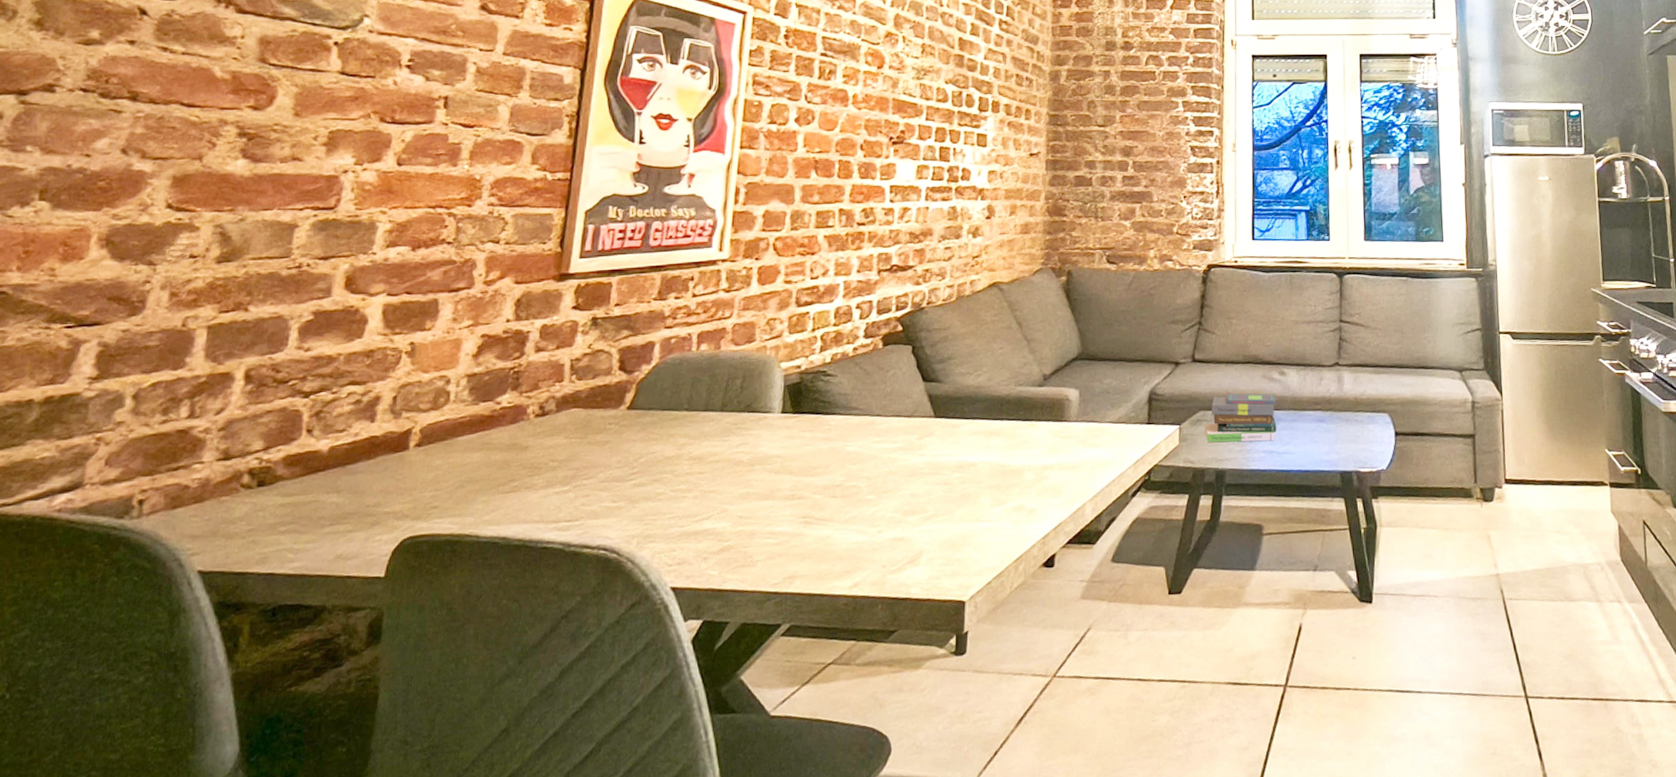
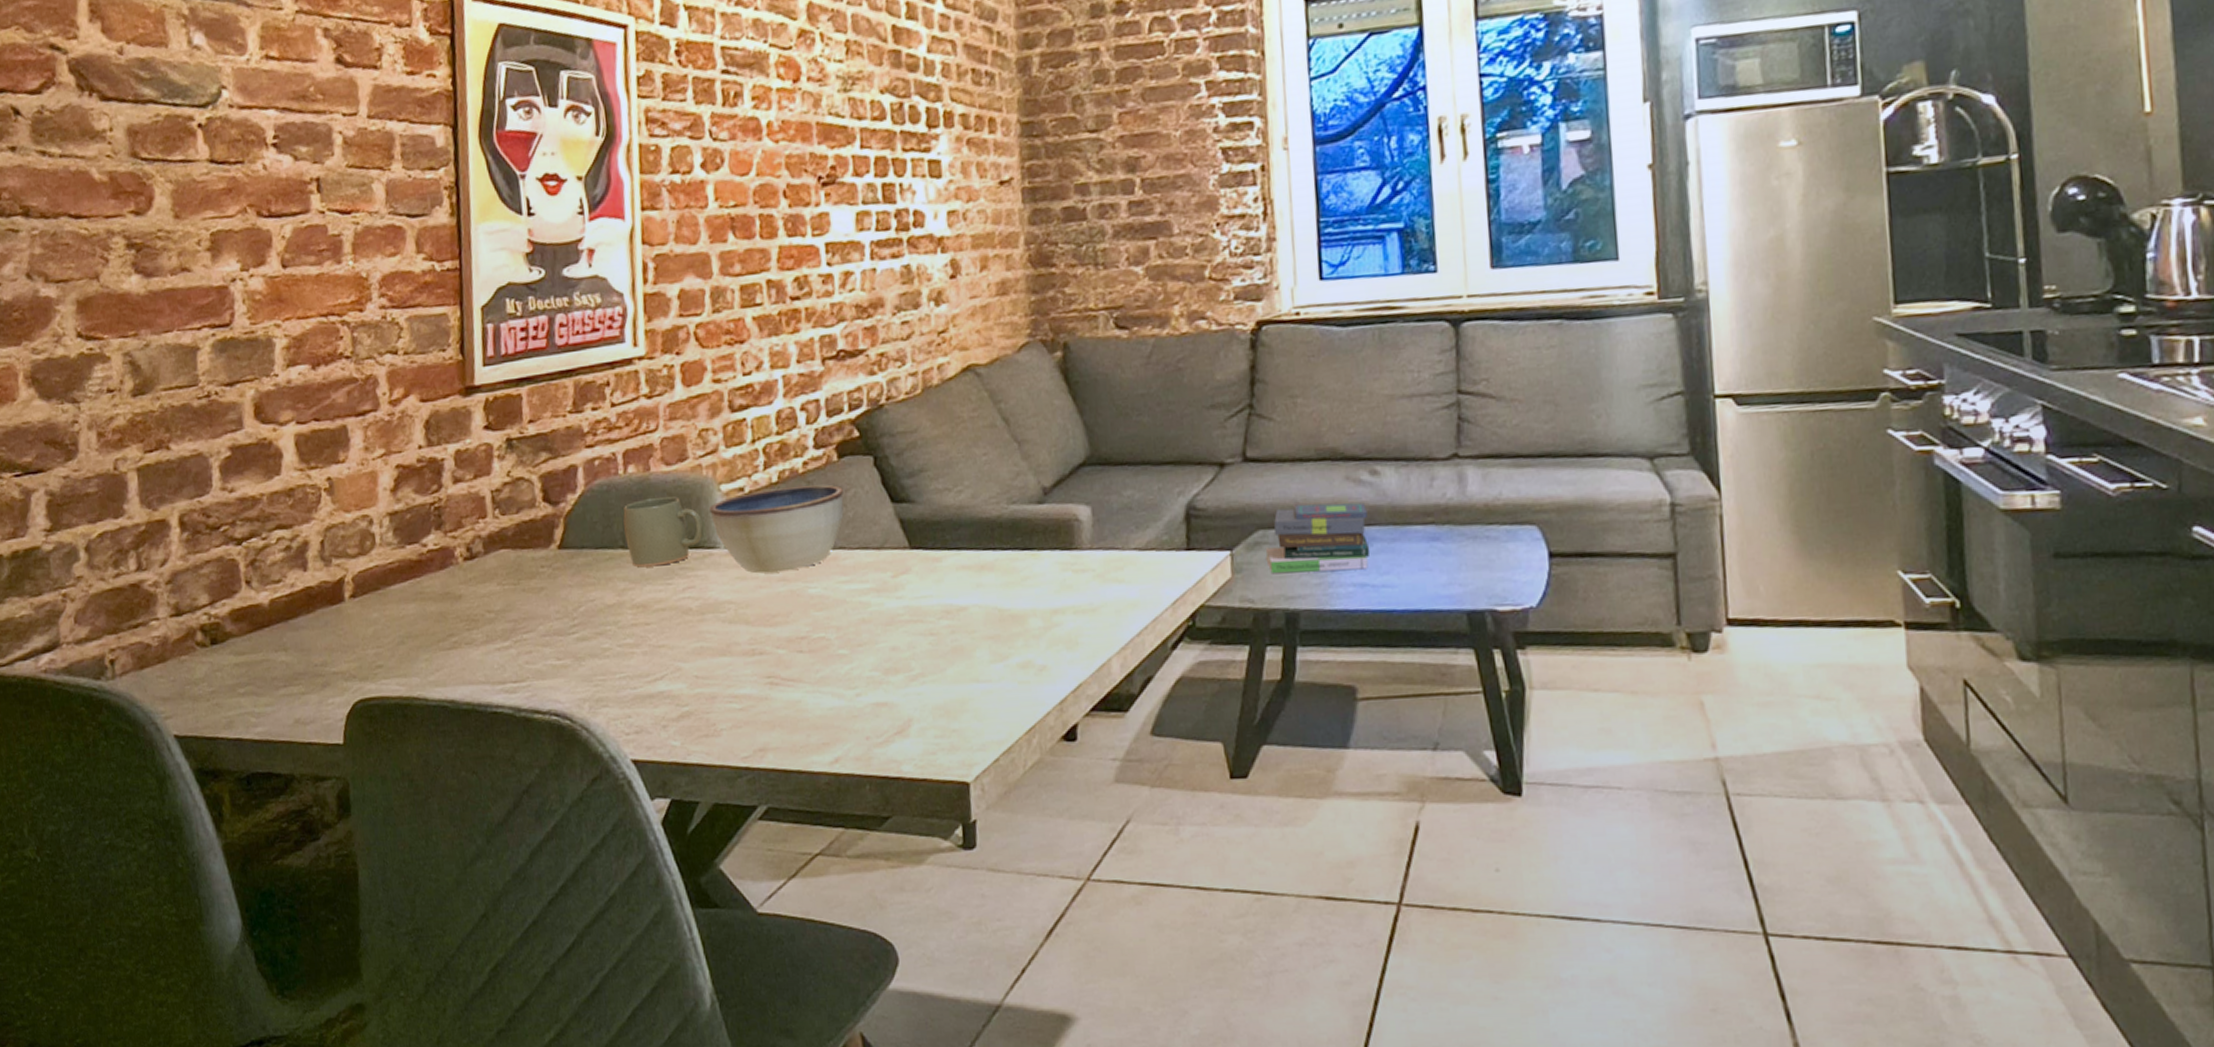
mug: none [690,370,761,427] -> present [623,496,703,568]
bowl: none [769,366,884,434] -> present [709,484,844,574]

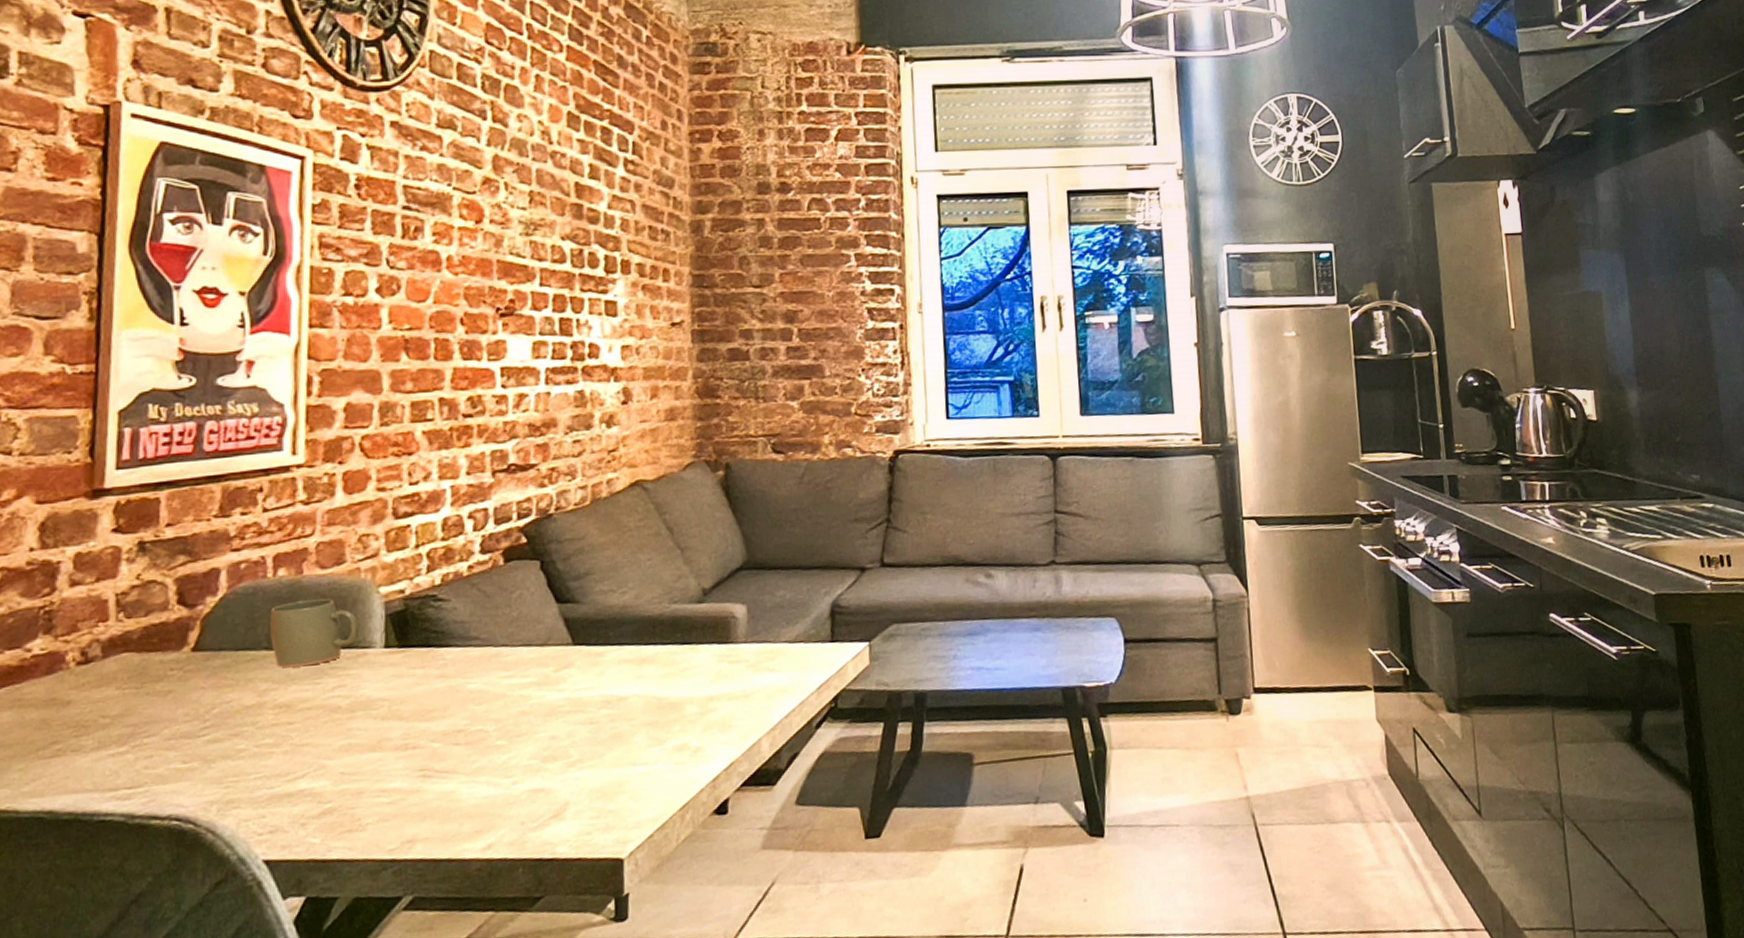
bowl: present [709,484,844,574] -> none [366,587,509,672]
books: present [1265,502,1371,574] -> none [898,600,986,661]

